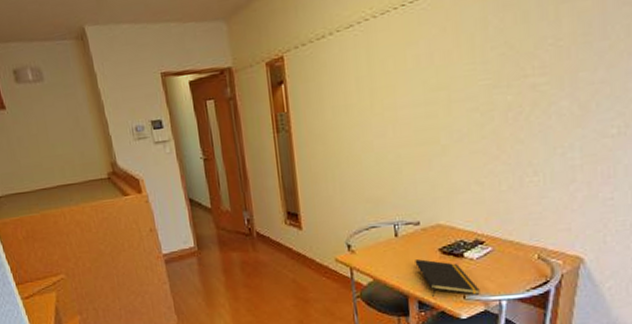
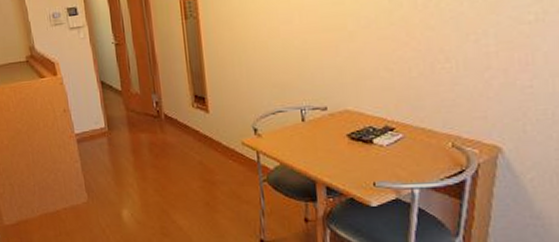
notepad: present [415,259,480,298] -> none [322,144,391,184]

